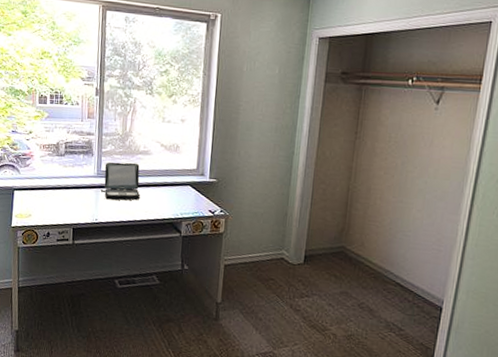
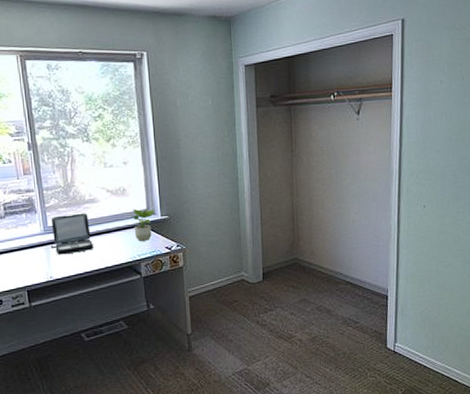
potted plant: none [178,166,204,201] -> present [129,207,155,241]

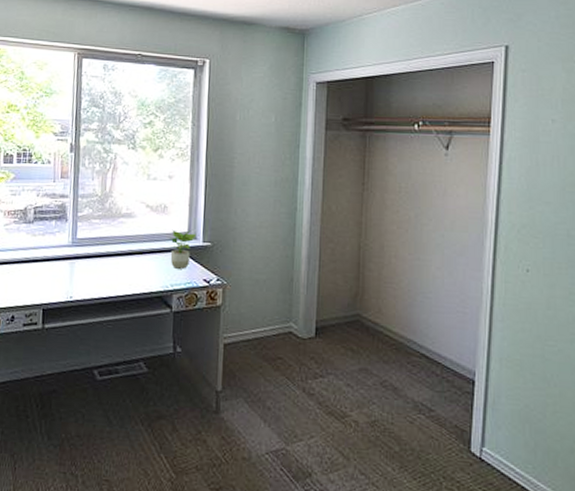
laptop: present [50,213,94,255] -> none [75,227,123,273]

